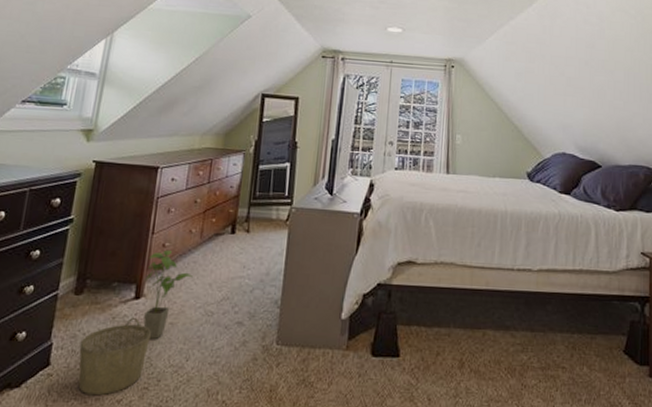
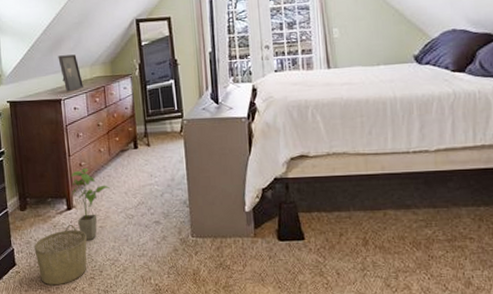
picture frame: none [166,118,189,160] -> present [58,54,83,92]

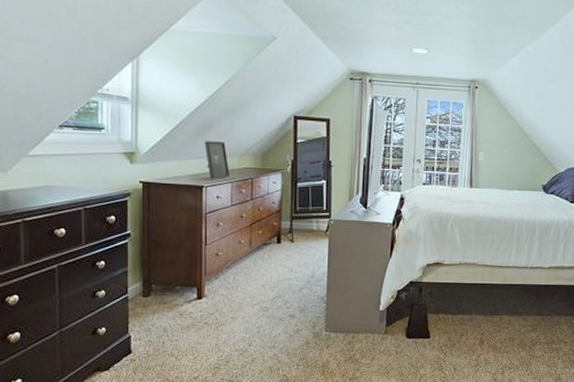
basket: present [34,224,87,286] -> none [155,313,215,375]
house plant: present [71,167,110,240] -> none [204,258,247,330]

